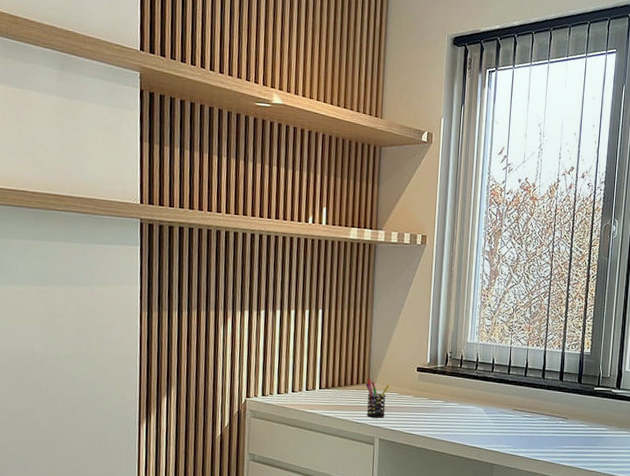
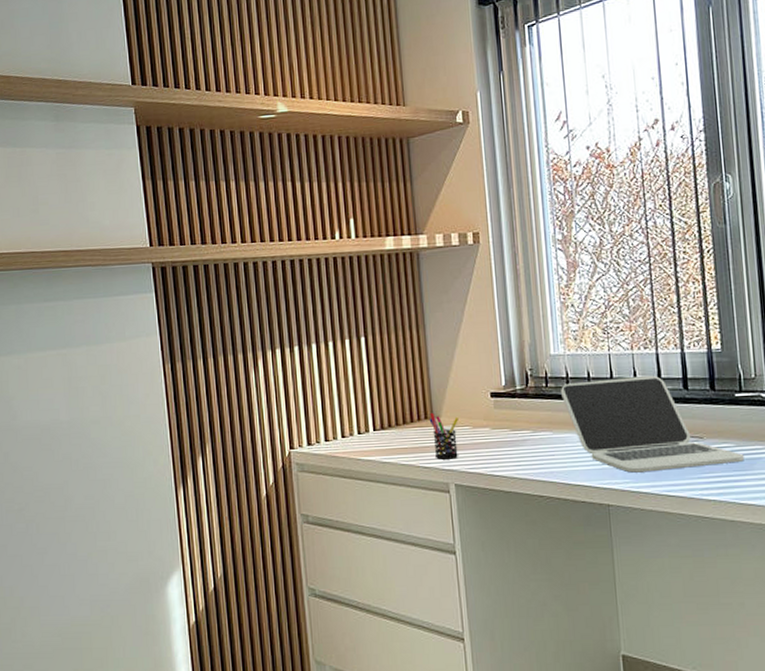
laptop: none [471,366,593,441] -> present [561,375,744,473]

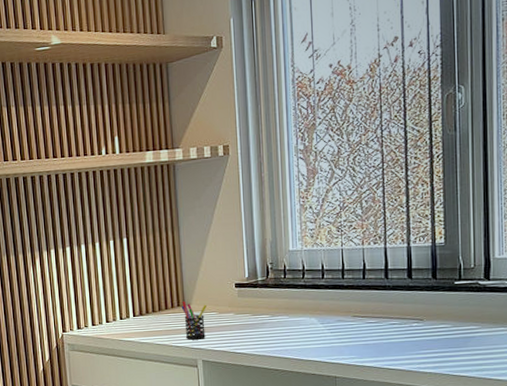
laptop: present [561,375,744,473] -> none [297,266,459,350]

